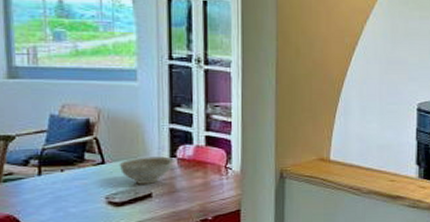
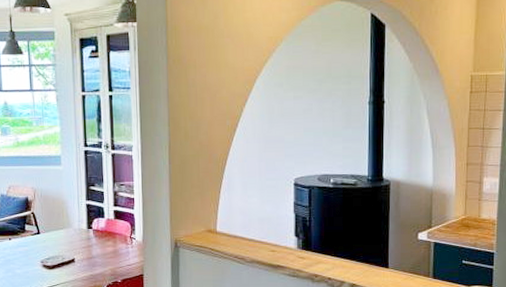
decorative bowl: present [119,156,173,184] -> none [50,228,90,251]

